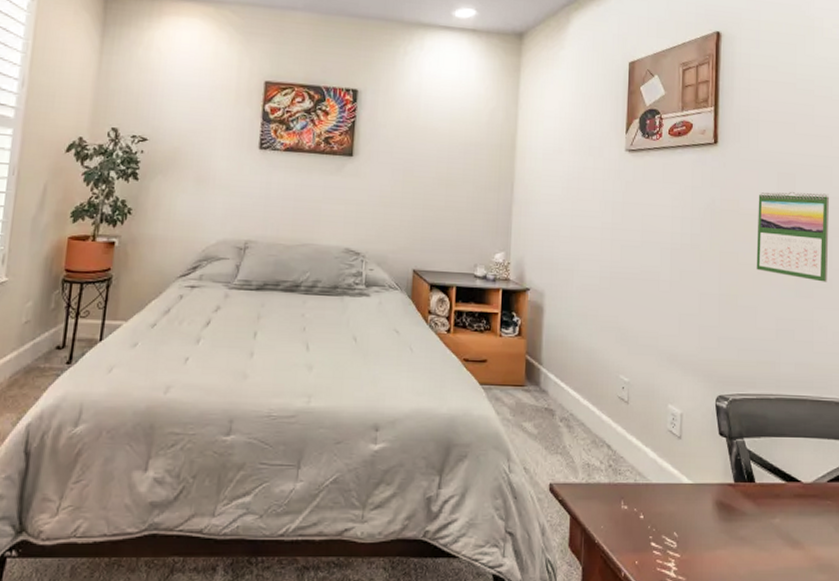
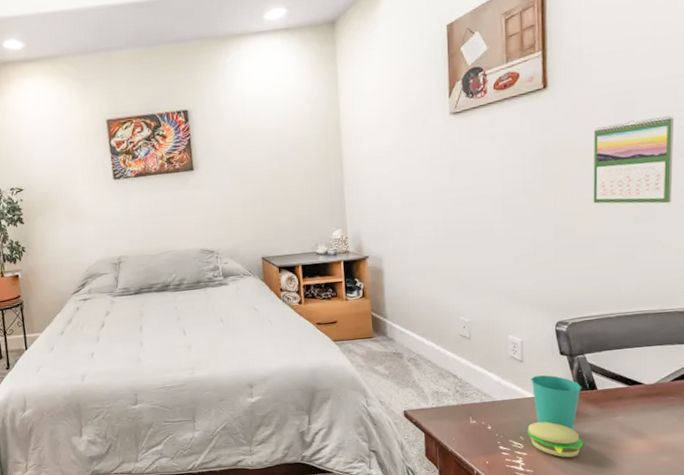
cup: none [682,458,739,565] -> present [527,375,583,458]

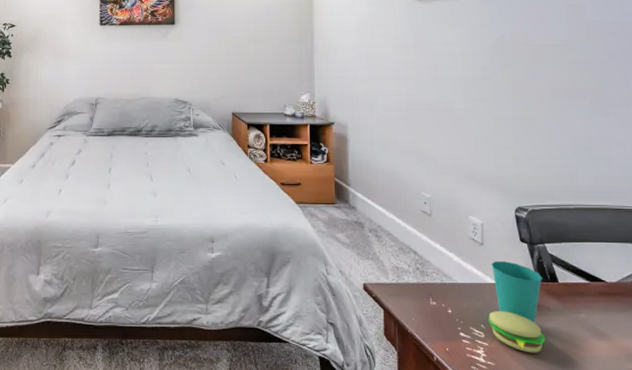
calendar: present [593,115,675,204] -> none [547,20,624,102]

